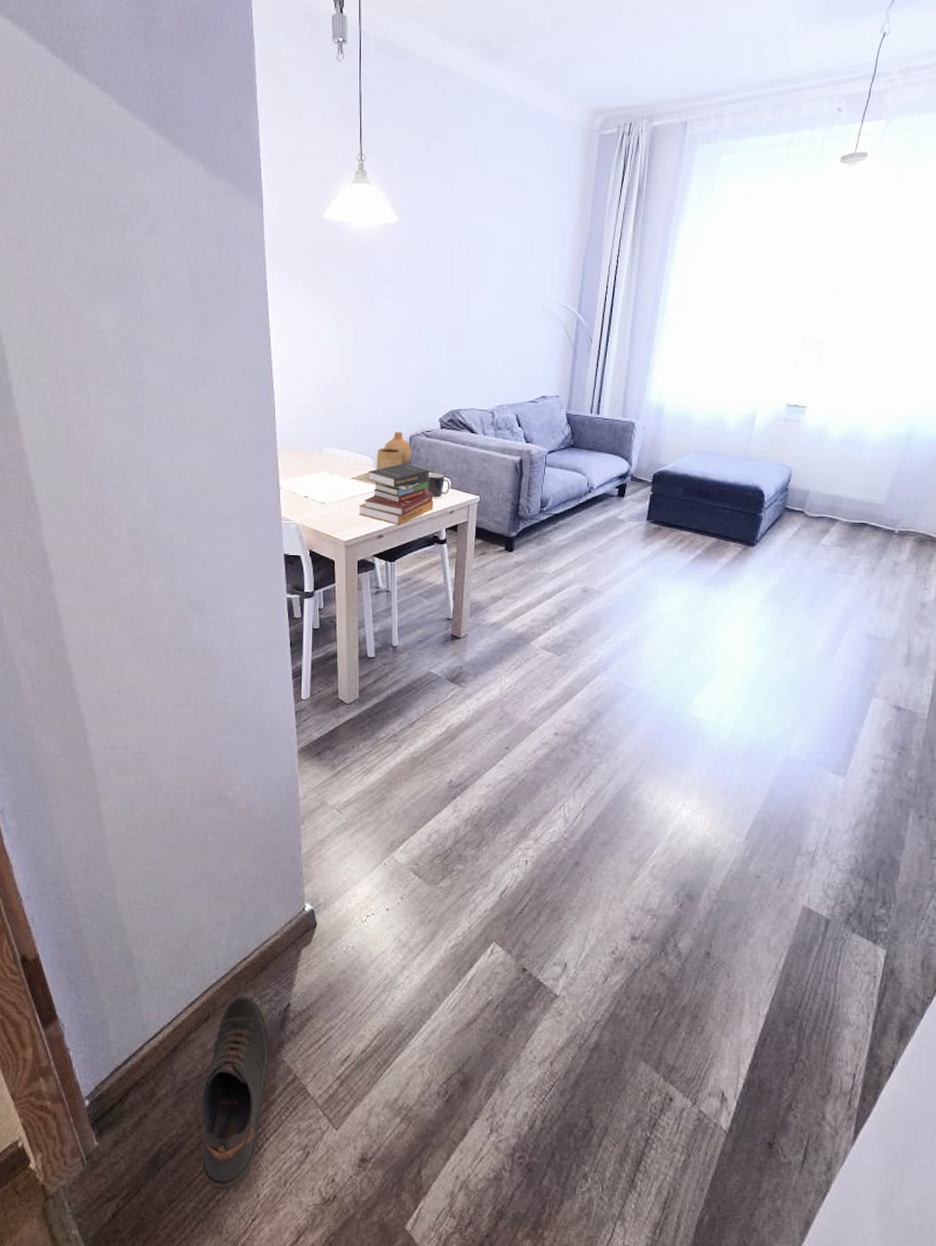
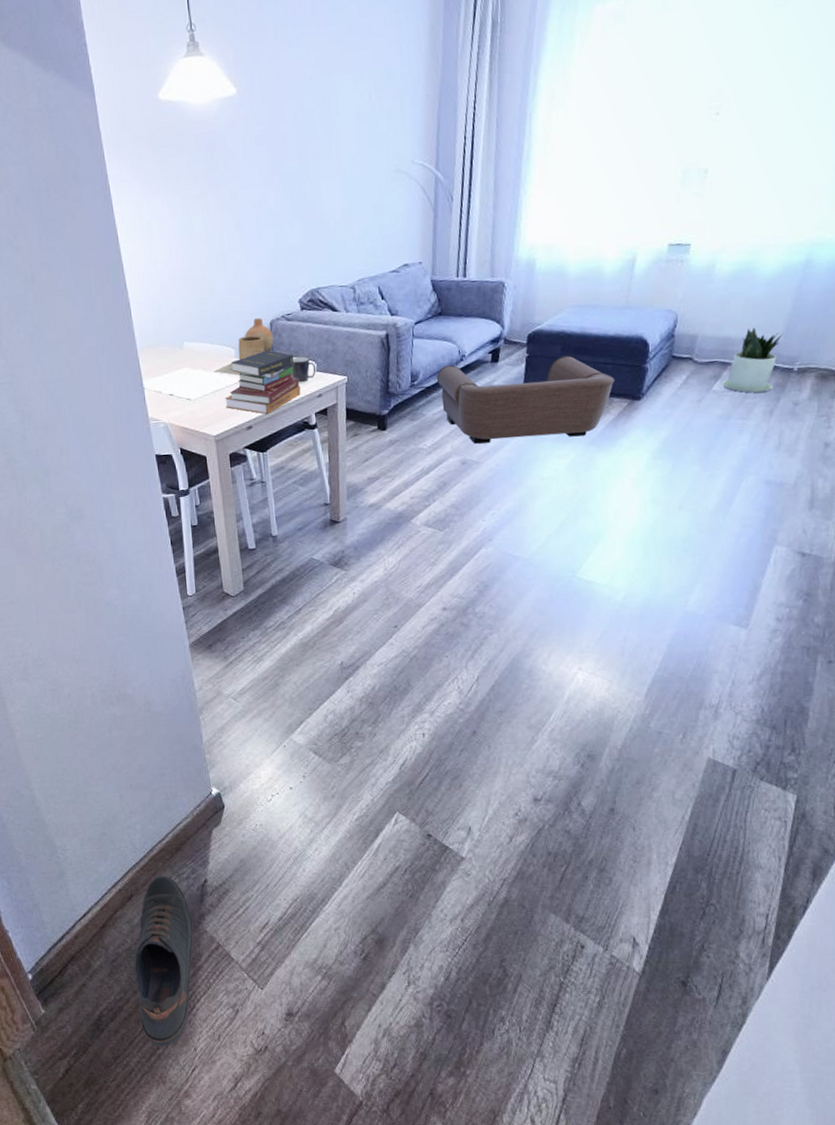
dog bed: none [565,495,732,575] -> present [436,355,615,444]
planter: none [829,489,887,550] -> present [722,327,783,393]

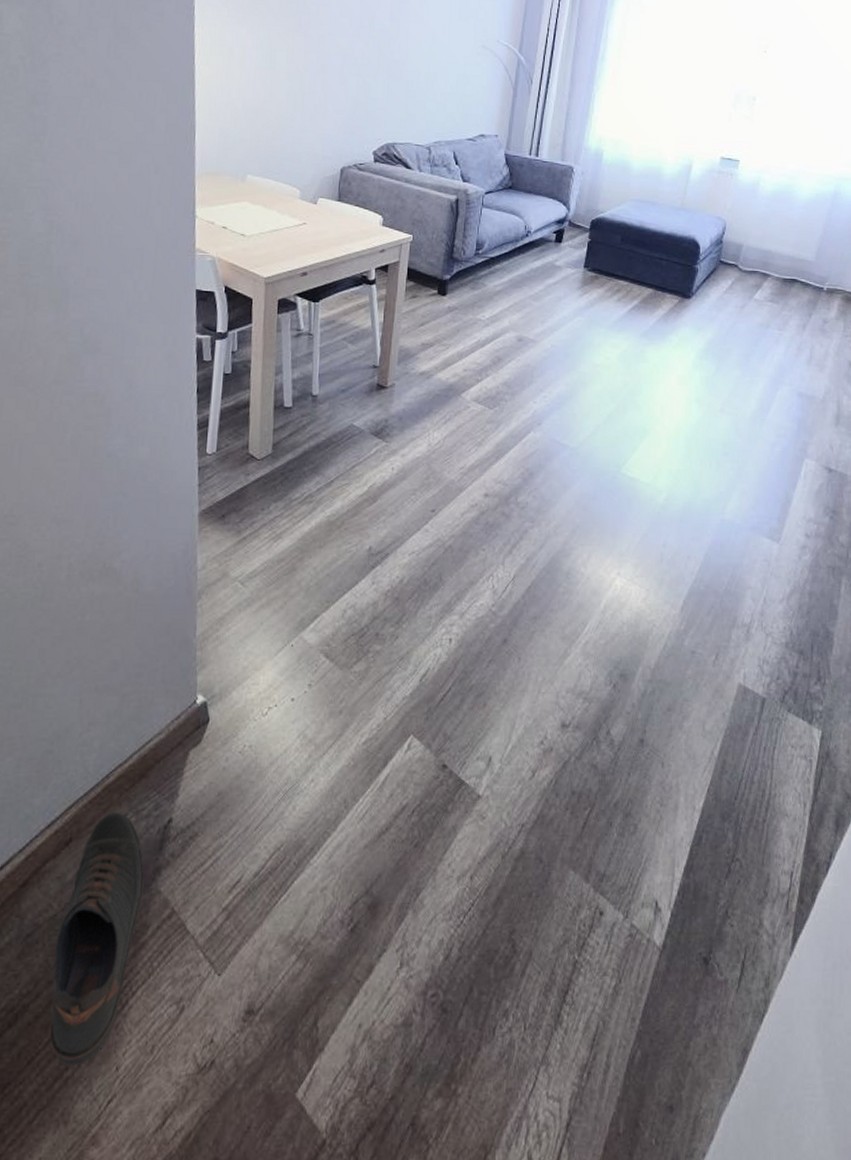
vase: present [214,318,274,375] -> none [274,163,343,218]
books: present [224,350,301,415] -> none [281,196,364,263]
mug: present [292,356,316,384] -> none [356,208,382,237]
dog bed: present [436,355,615,444] -> none [501,239,668,327]
planter: present [722,327,783,393] -> none [762,245,815,306]

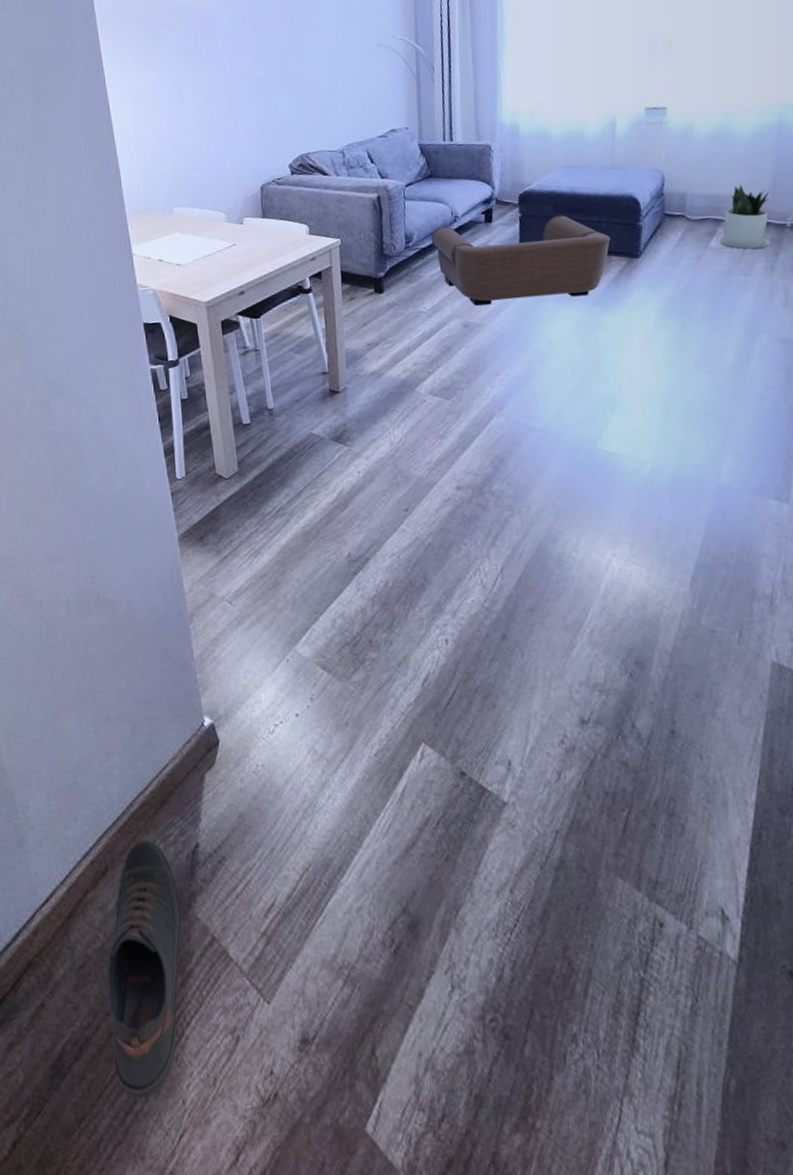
dog bed: none [501,239,668,327] -> present [431,214,611,306]
planter: none [762,245,815,306] -> present [718,184,770,249]

